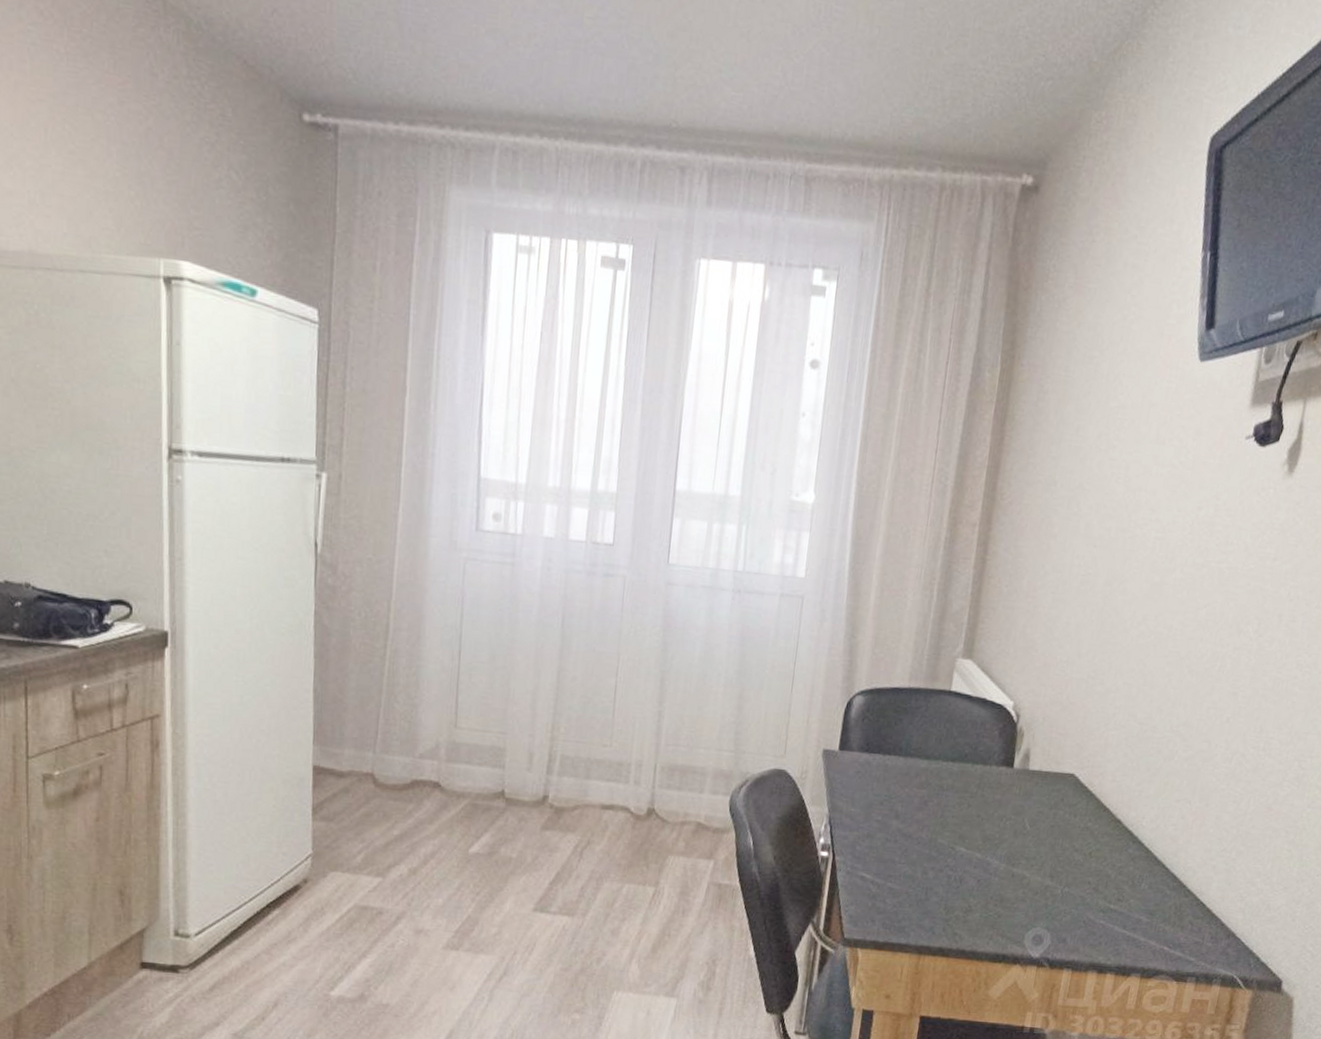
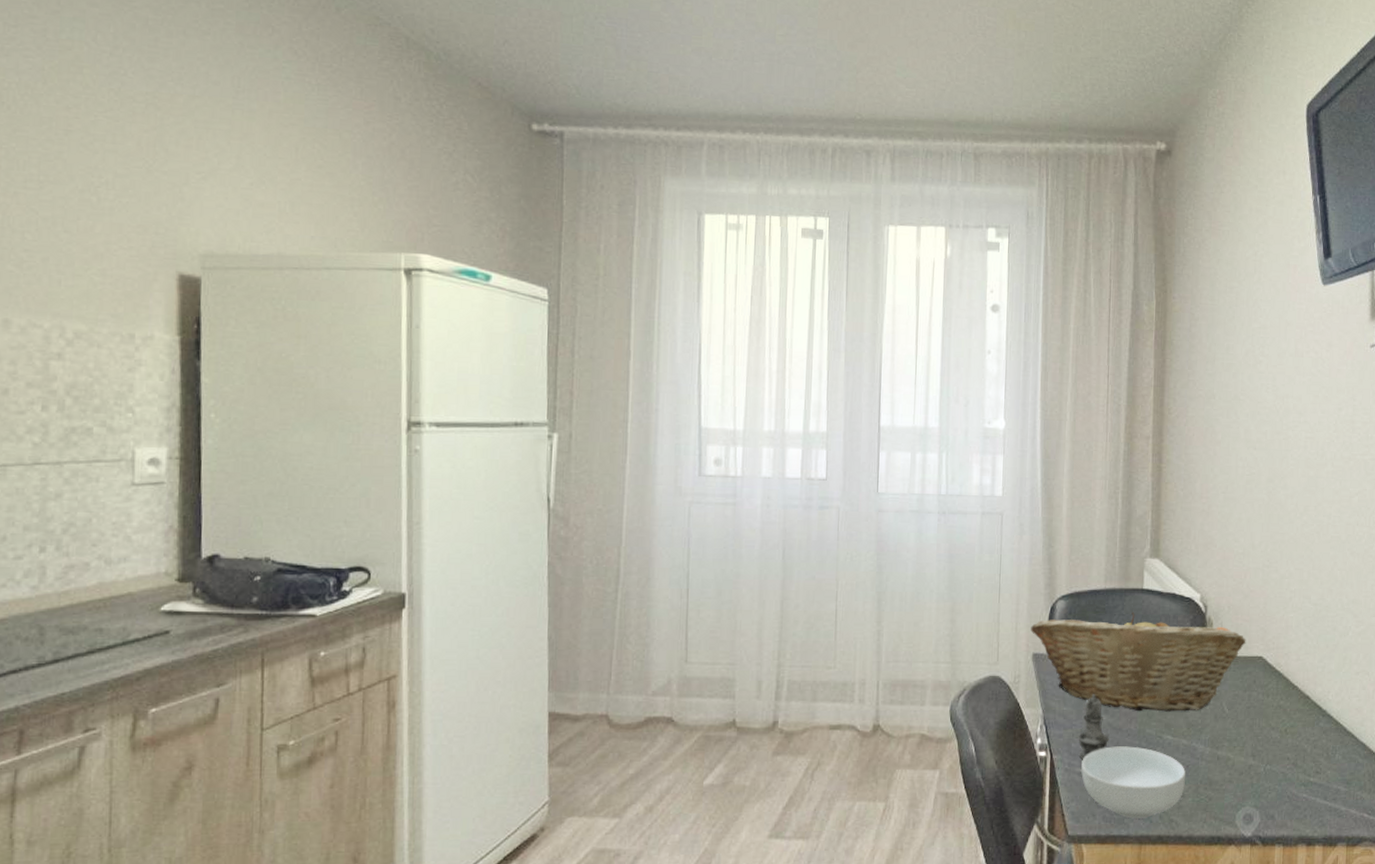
fruit basket: none [823,715,1059,824] -> present [1031,612,1246,712]
salt shaker: none [863,797,898,864] -> present [1077,694,1109,760]
cereal bowl: none [864,853,976,929] -> present [1081,746,1186,819]

